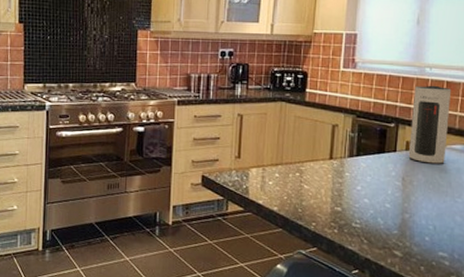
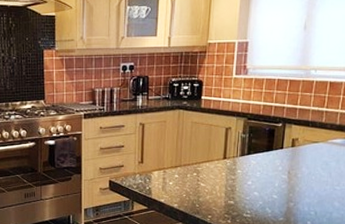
speaker: present [408,85,452,164] -> none [294,86,334,157]

